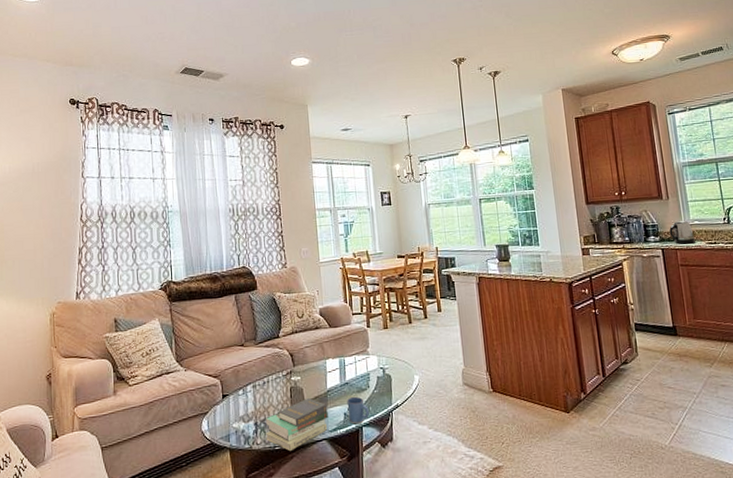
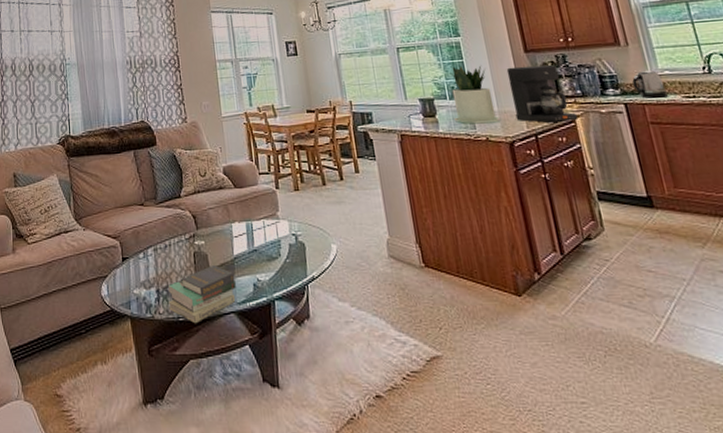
mug: present [347,396,369,424] -> none [256,265,282,297]
planter: none [523,215,563,268] -> present [450,65,501,125]
coffee maker: none [570,215,625,266] -> present [506,65,579,123]

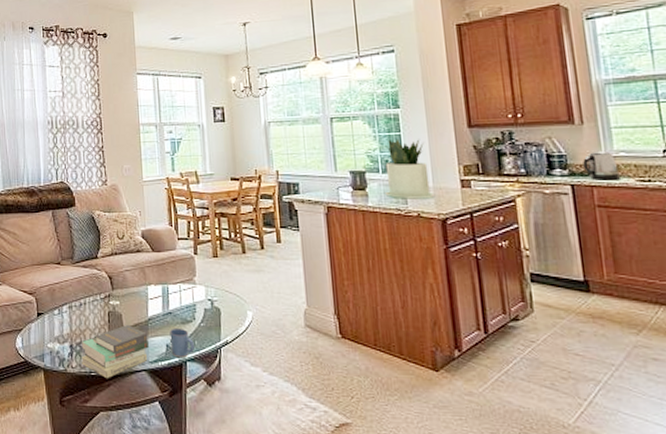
mug: none [256,265,282,297] -> present [170,327,194,358]
coffee maker: present [506,65,579,123] -> none [446,141,519,201]

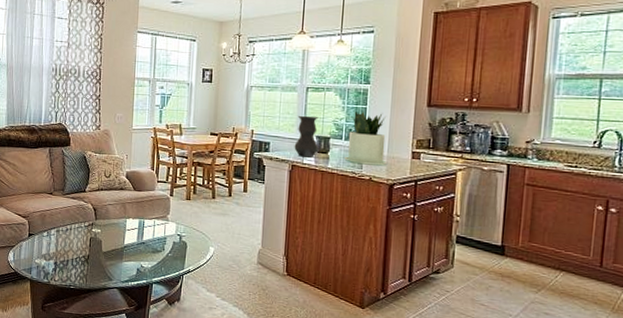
books: present [81,325,149,379] -> none [63,250,122,292]
mug: present [170,327,194,358] -> none [140,255,161,281]
vase: none [325,149,355,196] -> present [294,115,319,158]
kettle: present [583,152,620,181] -> none [521,138,552,164]

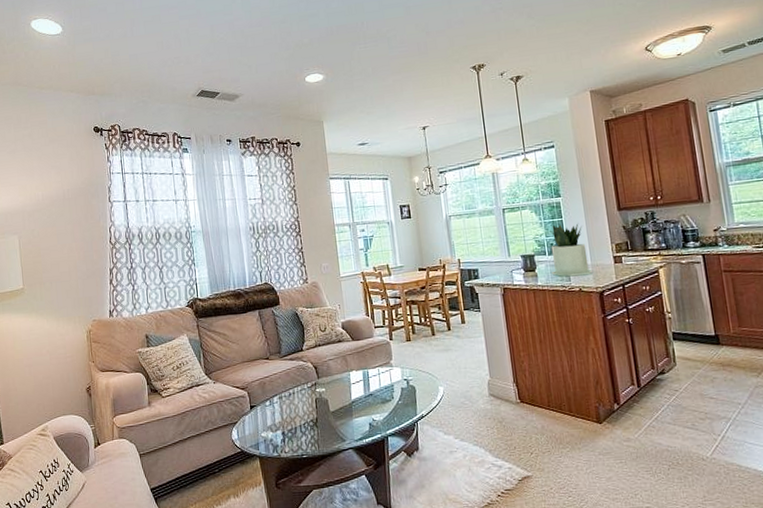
vase: present [294,115,319,158] -> none [499,236,526,279]

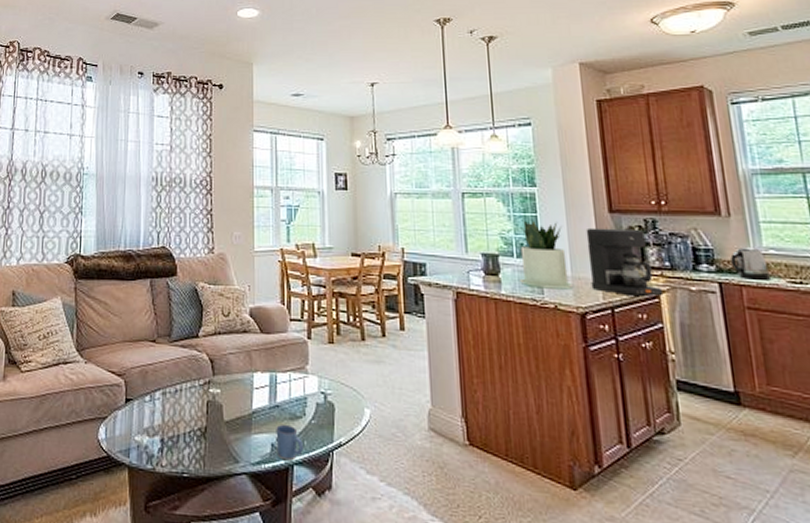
mug: none [371,407,394,434] -> present [276,424,303,461]
coffee maker: none [600,221,661,274] -> present [585,227,664,296]
kettle: none [711,224,741,250] -> present [730,248,770,280]

